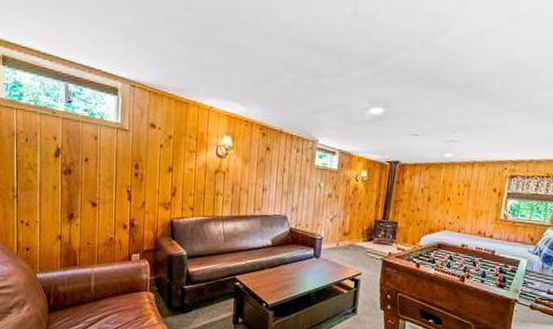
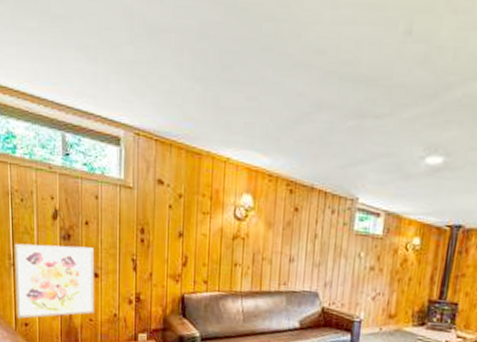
wall art: none [19,177,93,244] -> present [15,243,95,319]

